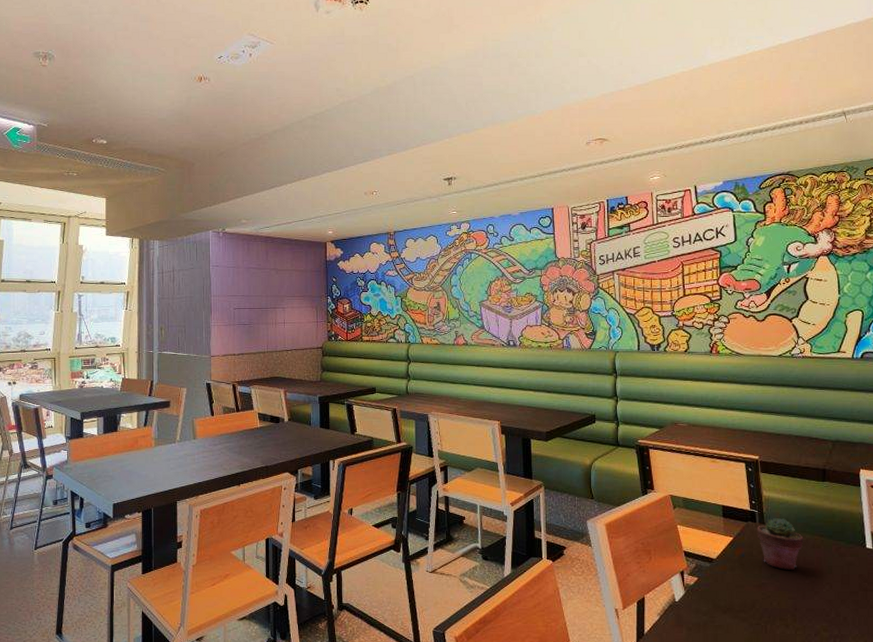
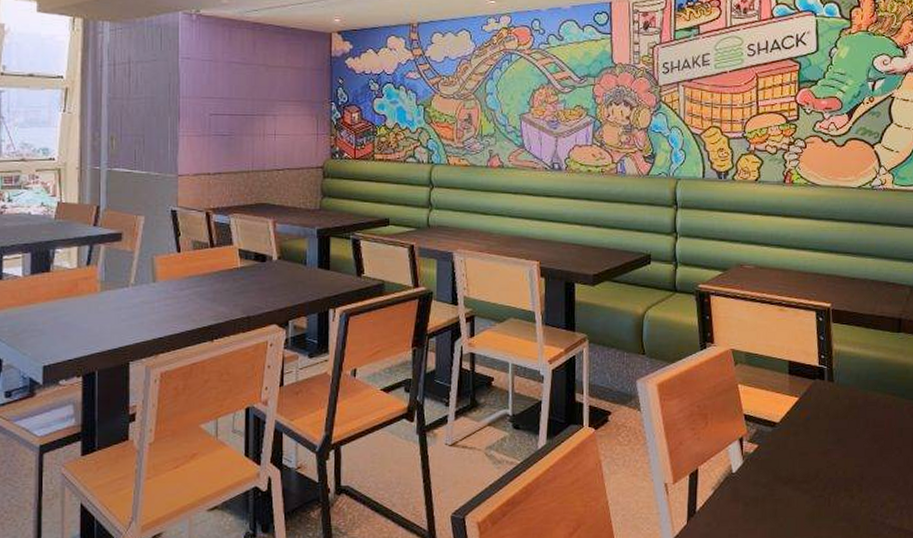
potted succulent: present [757,518,804,570] -> none [824,375,875,434]

